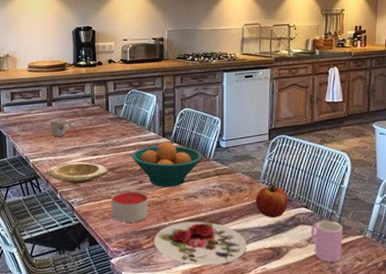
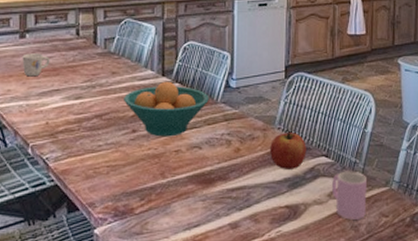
plate: present [45,162,109,183] -> none [13,107,96,134]
candle: present [111,191,148,222] -> none [96,142,143,182]
plate: present [154,221,247,266] -> none [149,177,260,232]

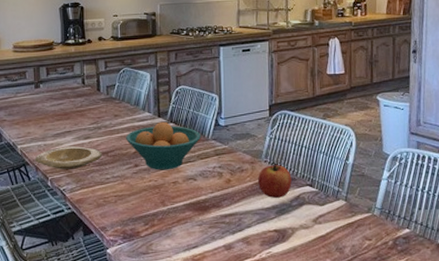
plate: none [13,107,96,134] -> present [34,146,103,170]
mug: present [22,53,50,77] -> none [38,101,62,121]
cup: present [332,171,368,221] -> none [317,199,351,244]

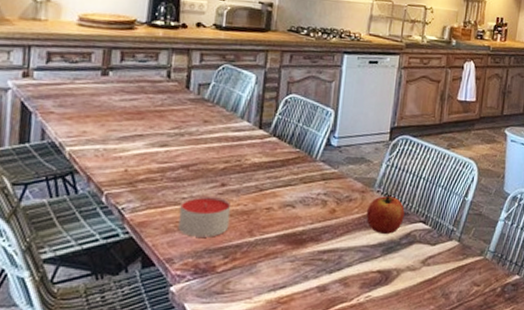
plate: present [34,146,103,170] -> none [87,153,182,183]
candle: none [106,175,145,209] -> present [178,195,232,237]
fruit bowl: present [126,121,201,171] -> none [215,134,308,194]

